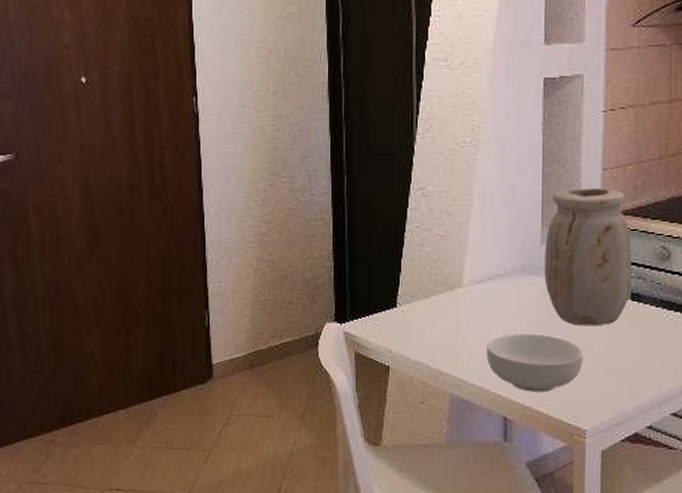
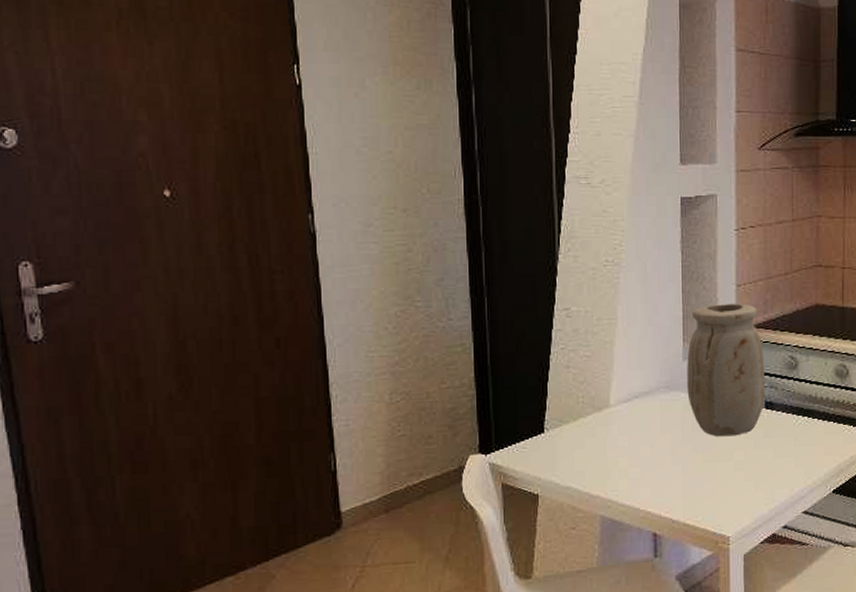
cereal bowl: present [486,334,583,393] -> none [634,448,725,506]

